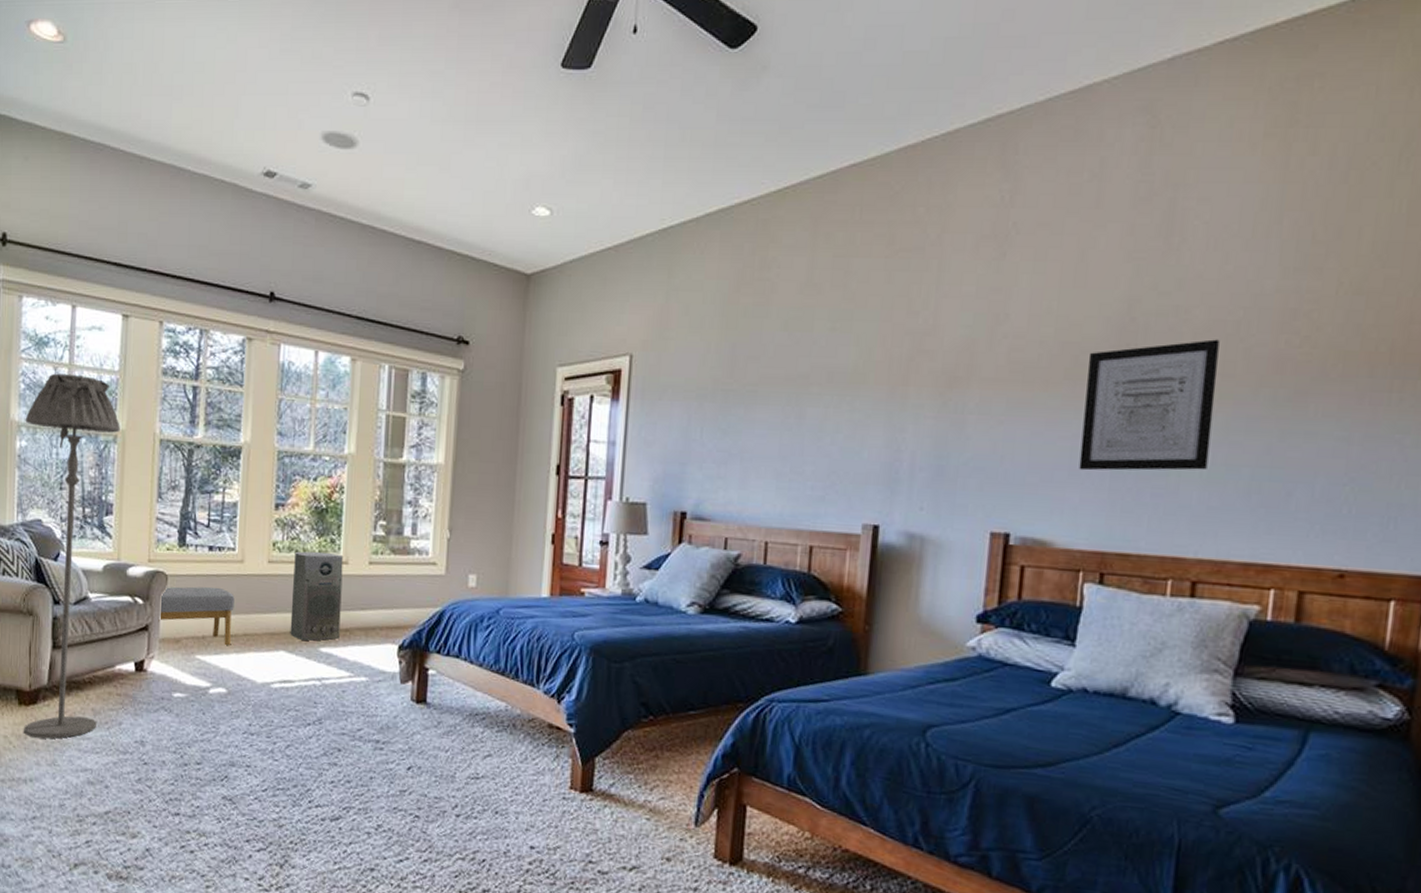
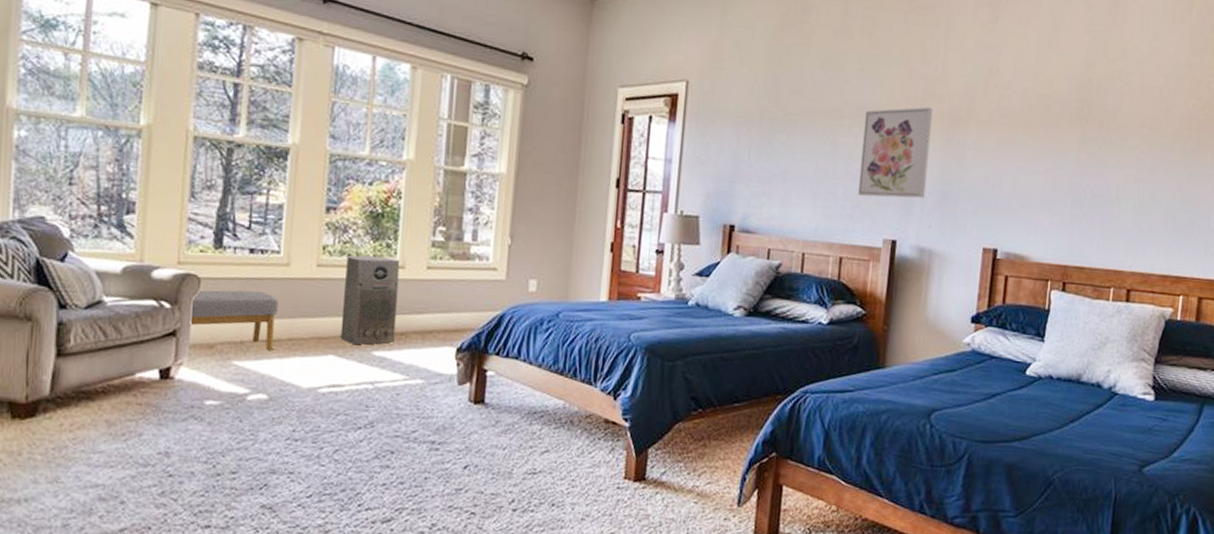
floor lamp: present [23,373,120,739] -> none [16,59,146,455]
wall art: none [831,366,923,476] -> present [858,107,933,199]
wall art: present [1079,339,1220,471] -> none [1049,99,1149,202]

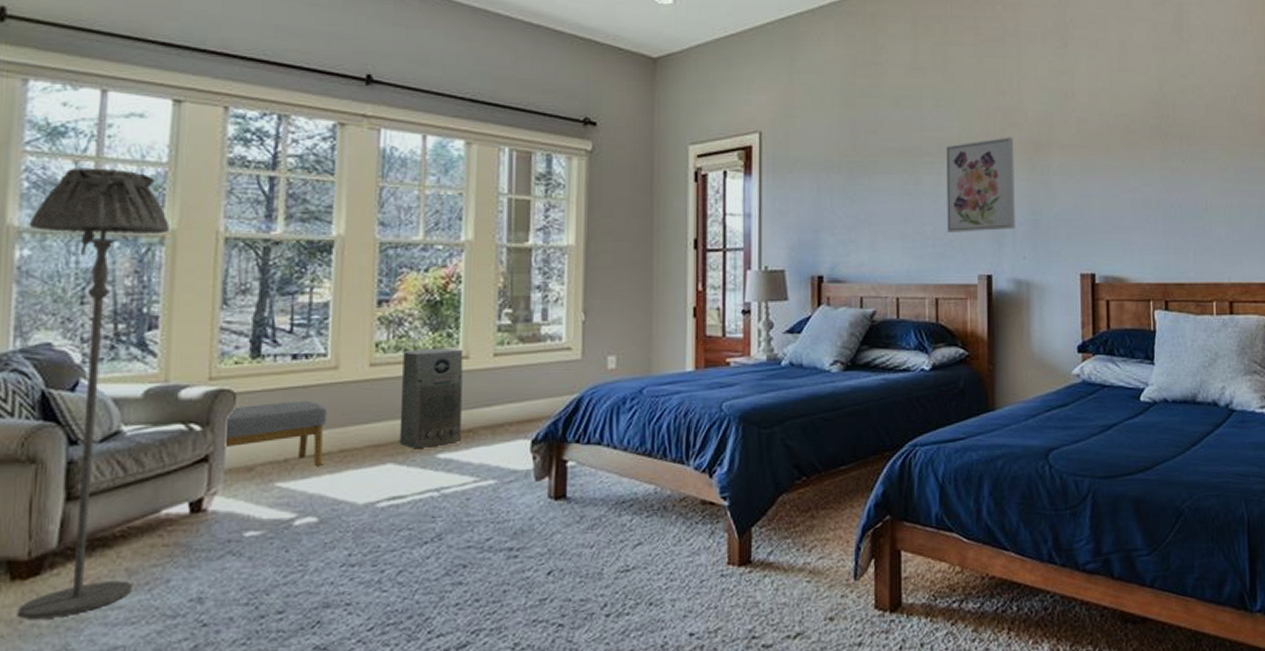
floor lamp: none [16,59,146,455] -> present [17,168,170,620]

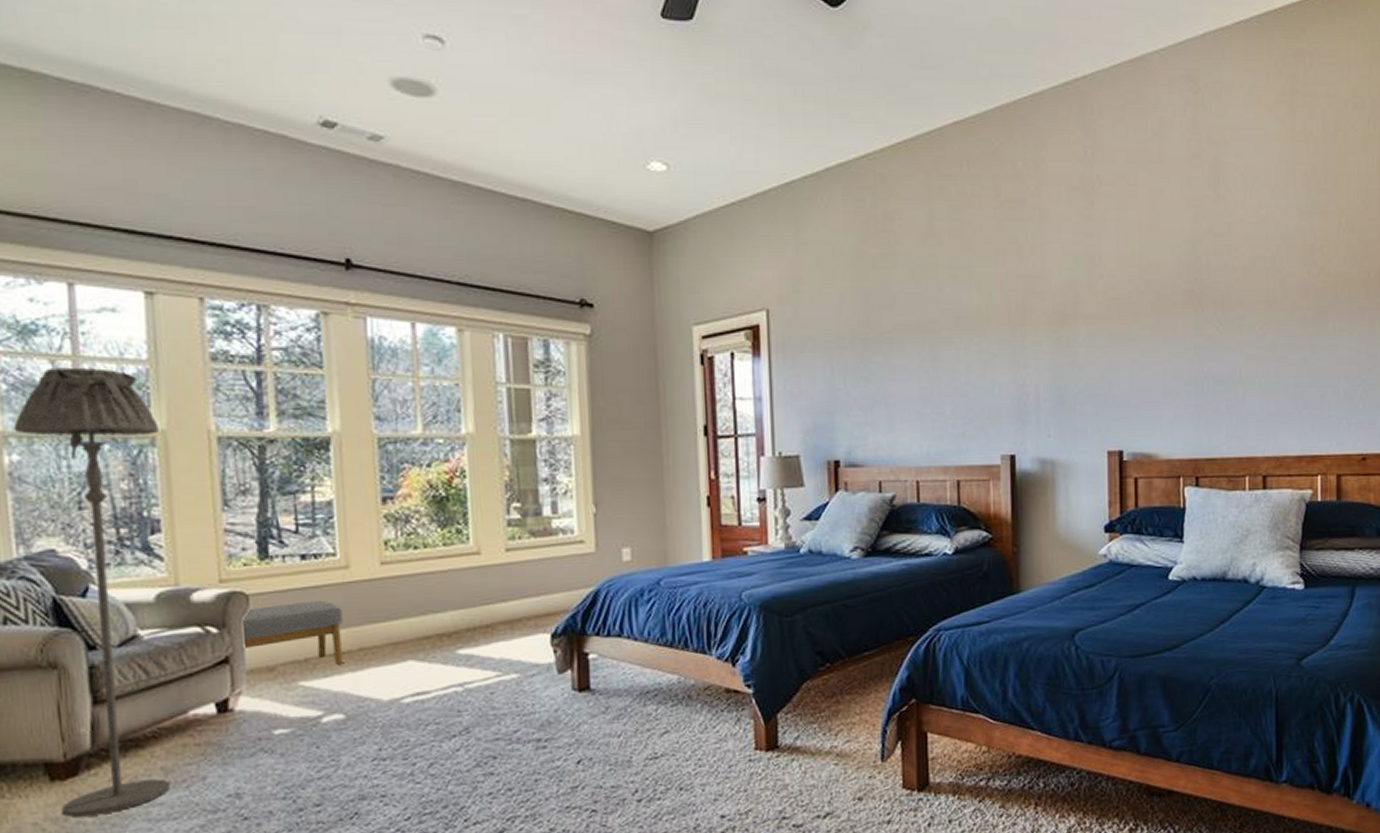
air purifier: present [399,348,463,448] -> none [413,544,480,645]
wall art: present [946,137,1015,232] -> none [965,307,1039,411]

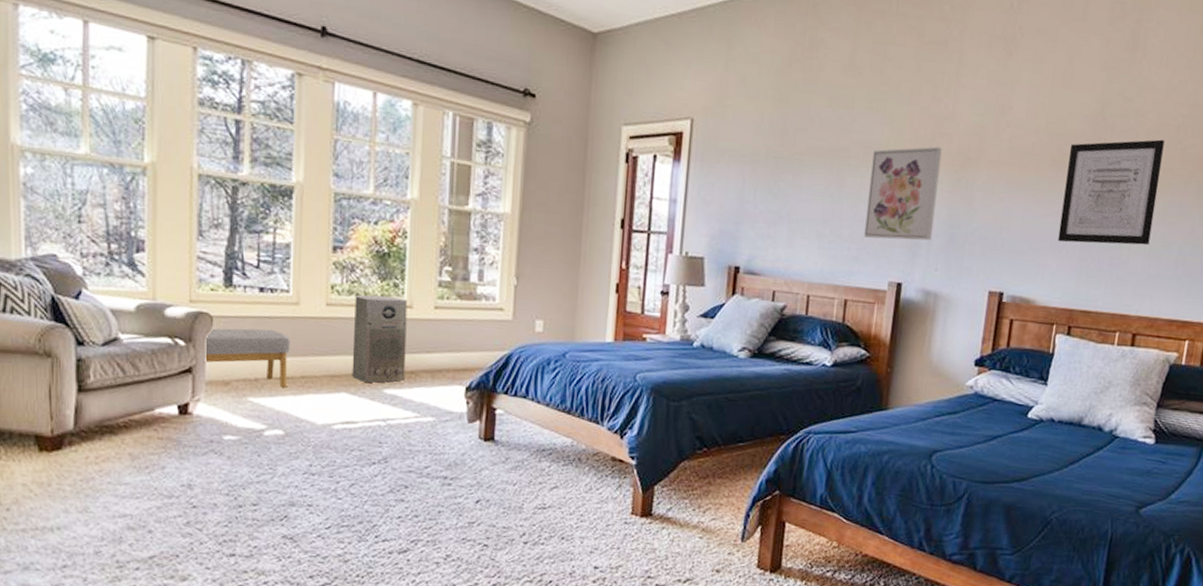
floor lamp: present [13,367,170,818] -> none [29,94,150,486]
air purifier: none [413,544,480,645] -> present [352,294,408,383]
wall art: none [965,307,1039,411] -> present [864,146,943,241]
wall art: none [1167,272,1264,390] -> present [1058,139,1165,246]

